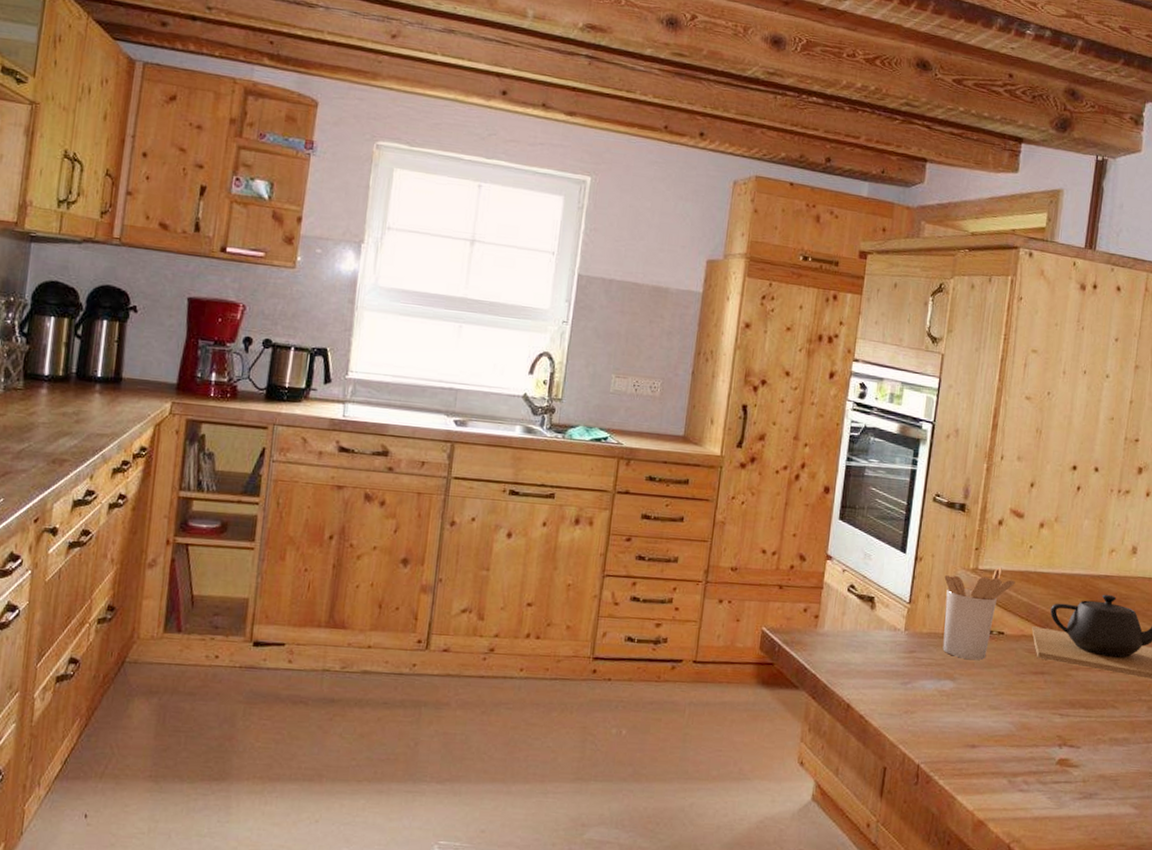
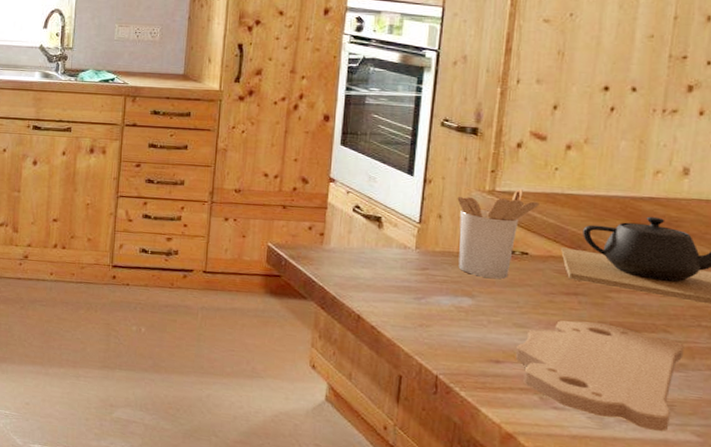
cutting board: none [988,700,1128,807] -> present [515,320,684,432]

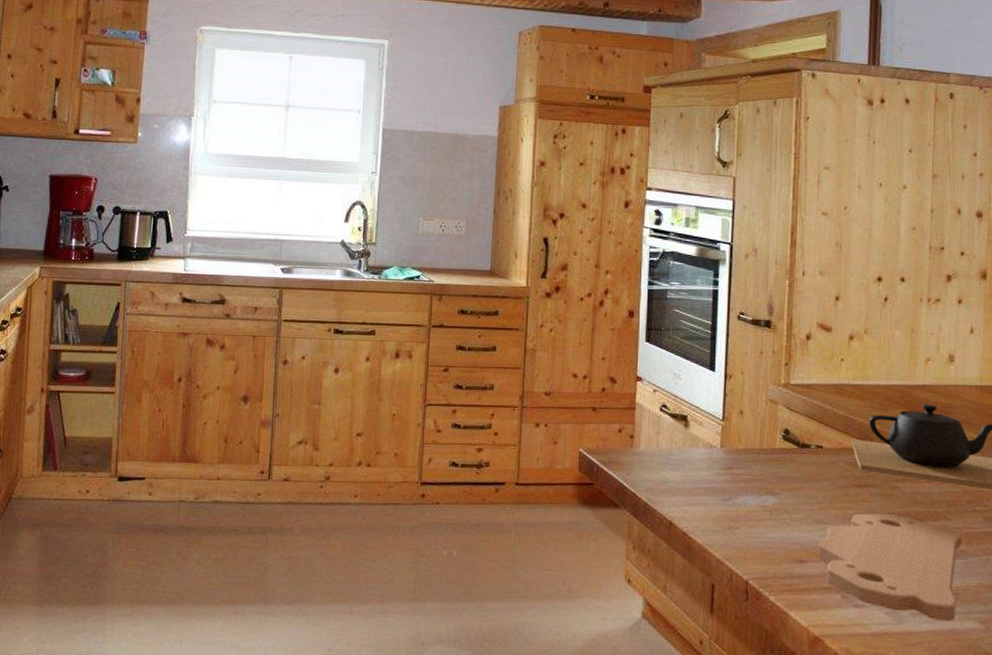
utensil holder: present [457,189,539,279] -> none [756,381,829,474]

